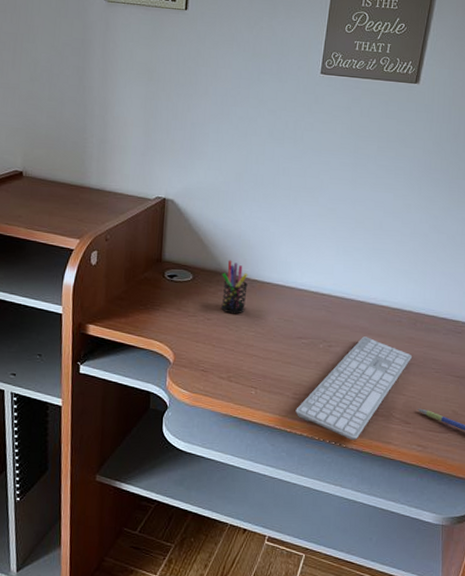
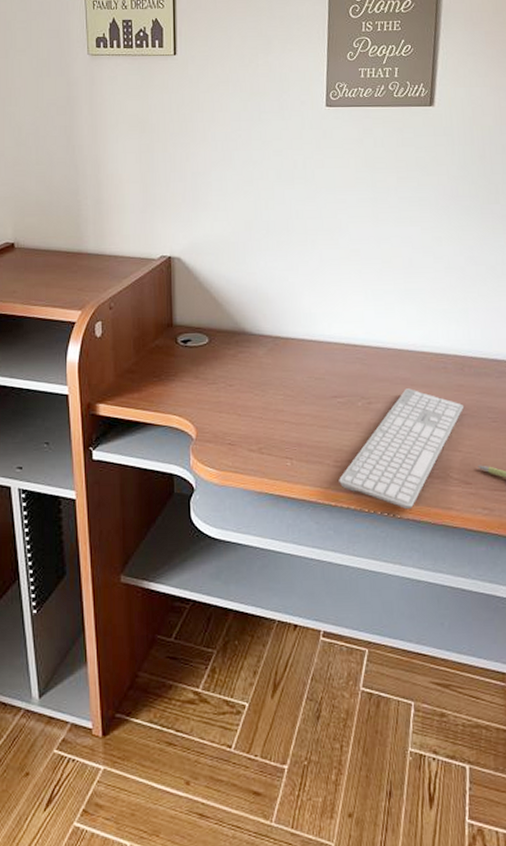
pen holder: present [221,260,248,314] -> none [241,317,270,377]

